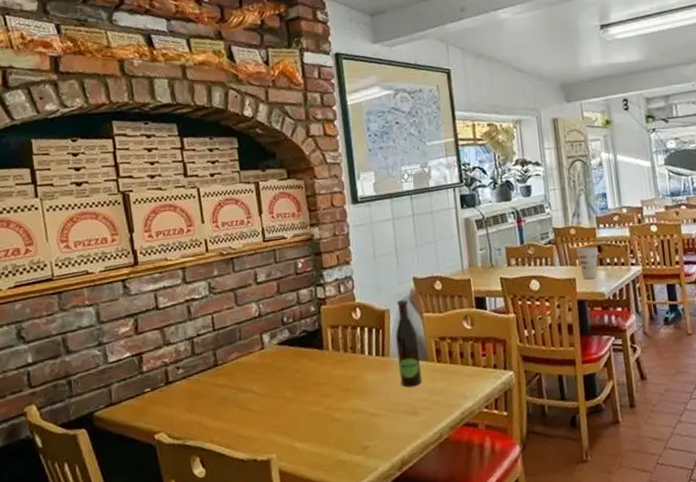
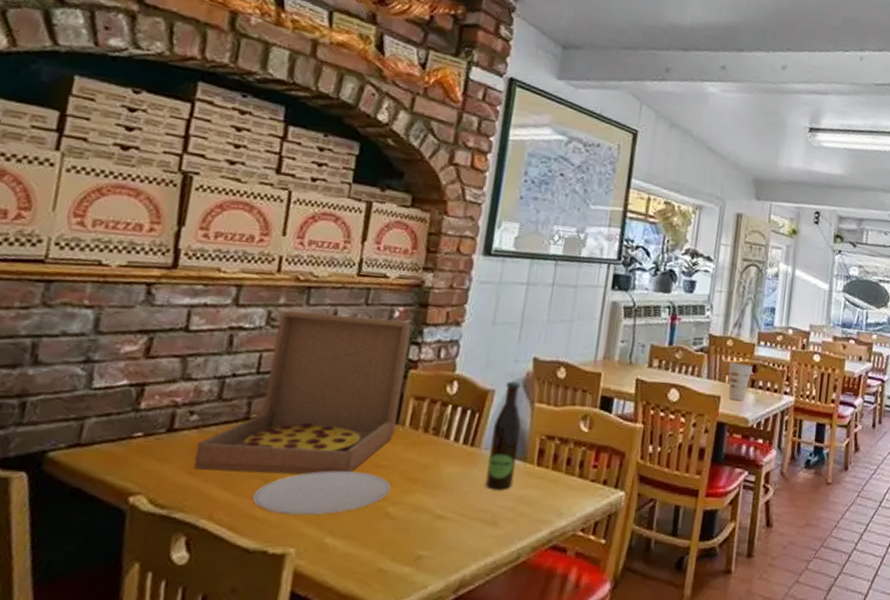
pizza box: none [188,269,323,408] -> present [194,311,413,474]
plate: none [236,390,332,432] -> present [253,470,391,516]

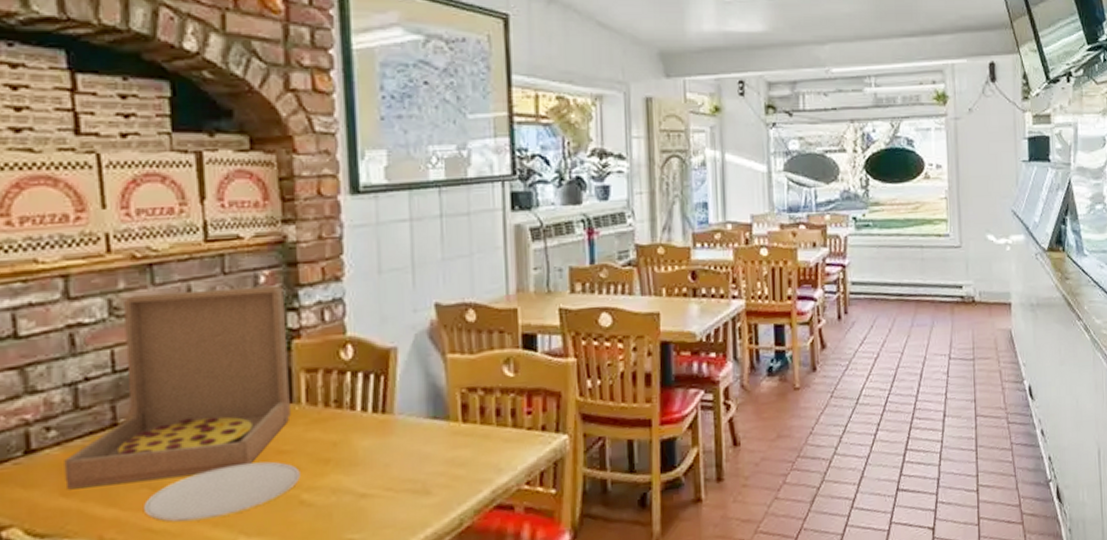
bottle: present [485,381,521,489] -> none [404,333,439,456]
cup: present [728,362,753,401] -> none [664,271,692,315]

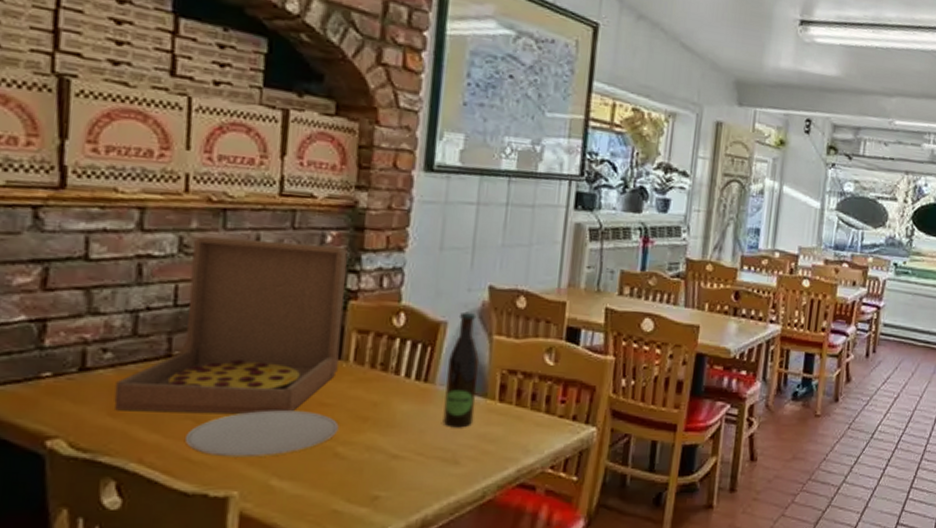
bottle: none [404,333,439,456] -> present [442,311,479,427]

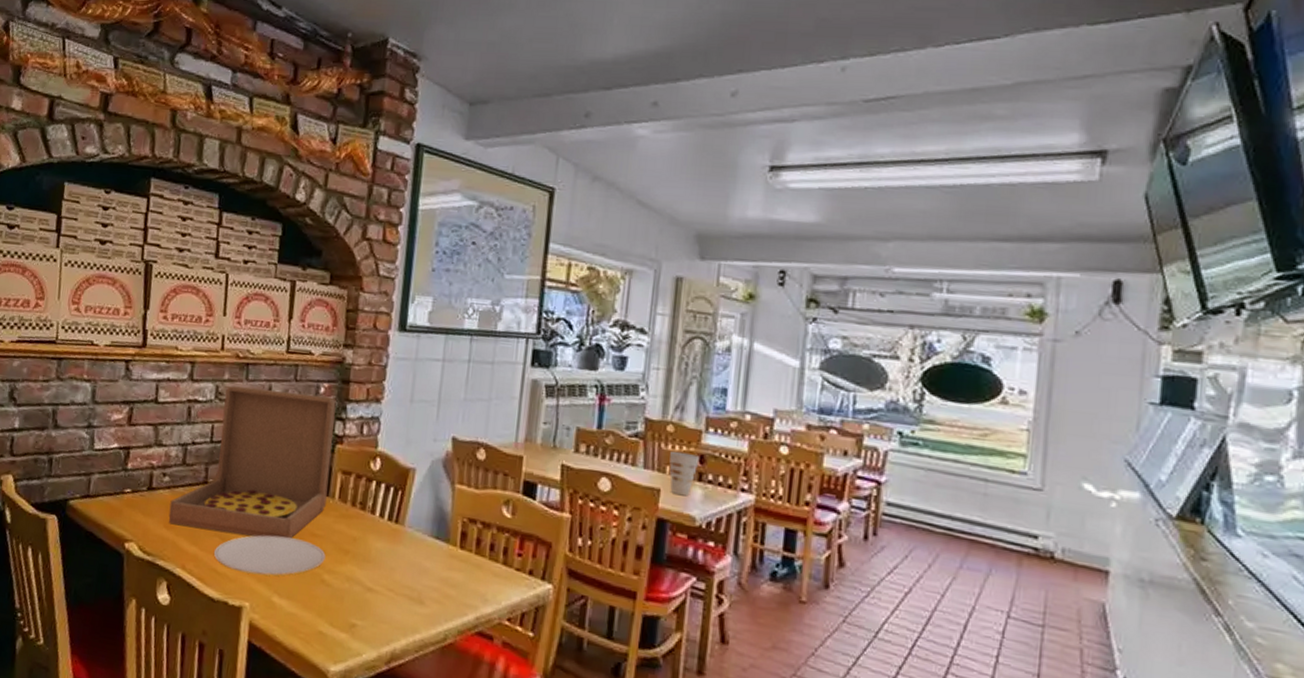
bottle: present [442,311,479,427] -> none [410,460,443,569]
cup: none [708,289,735,331] -> present [669,450,700,496]

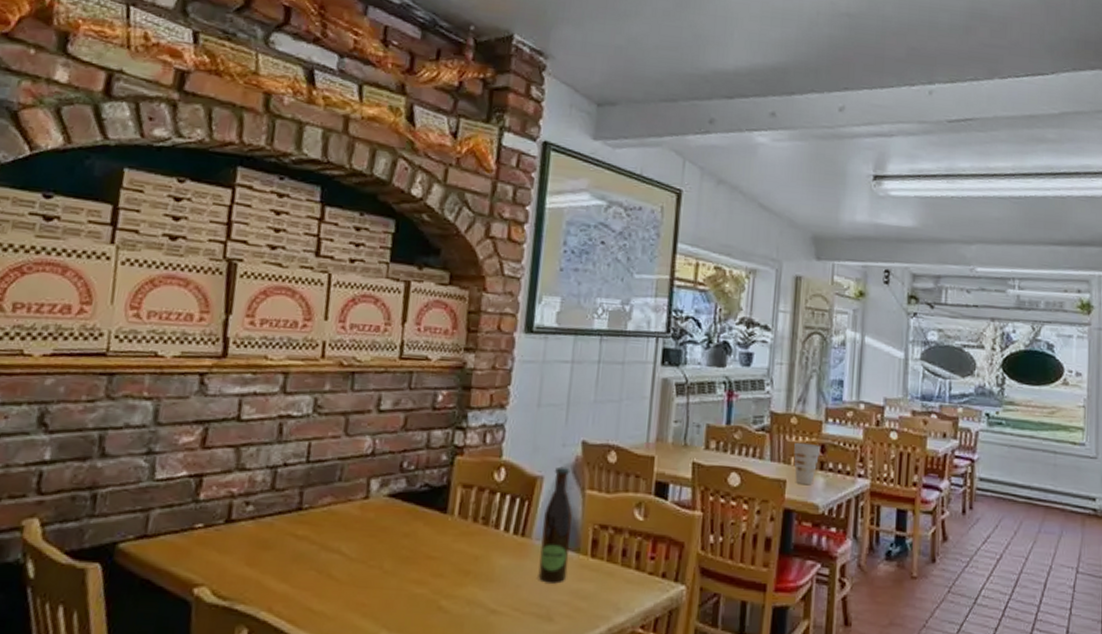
pizza box: present [168,385,337,539] -> none [252,397,456,566]
plate: present [214,535,326,576] -> none [309,562,443,609]
bottle: none [410,460,443,569] -> present [538,466,572,582]

